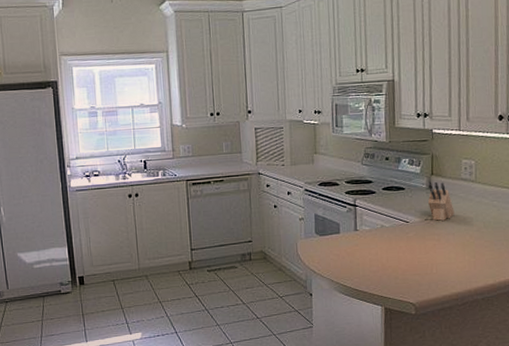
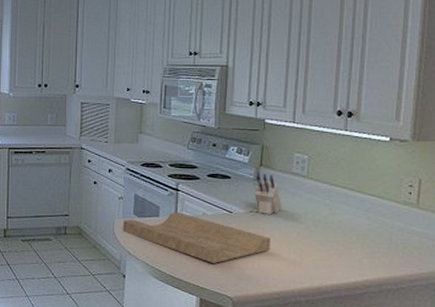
cutting board: none [305,227,447,273] -> present [122,212,271,263]

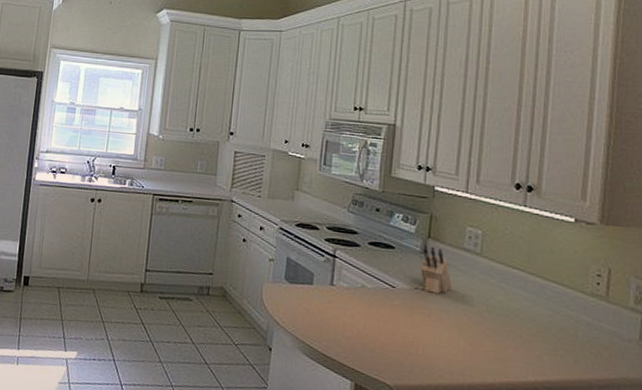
cutting board: present [122,212,271,263] -> none [271,281,439,344]

